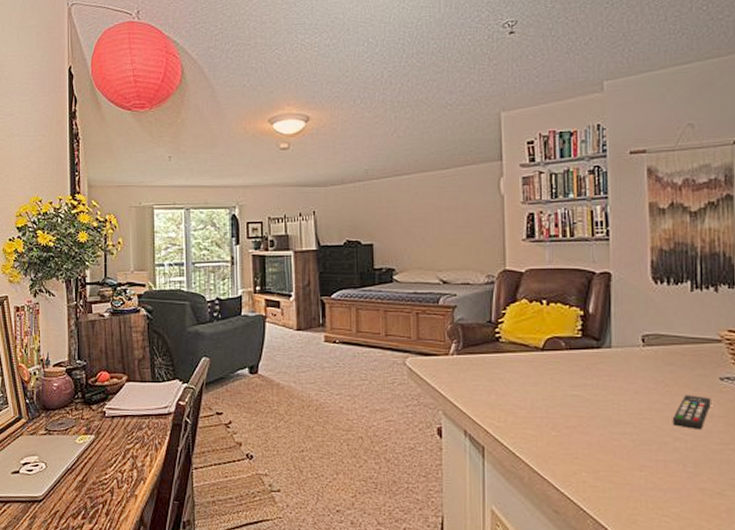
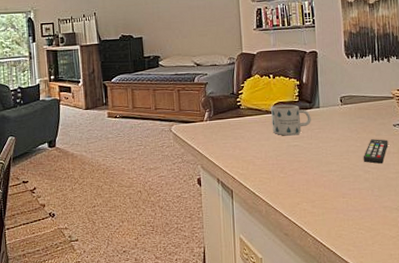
mug: none [542,340,599,382] -> present [271,104,311,136]

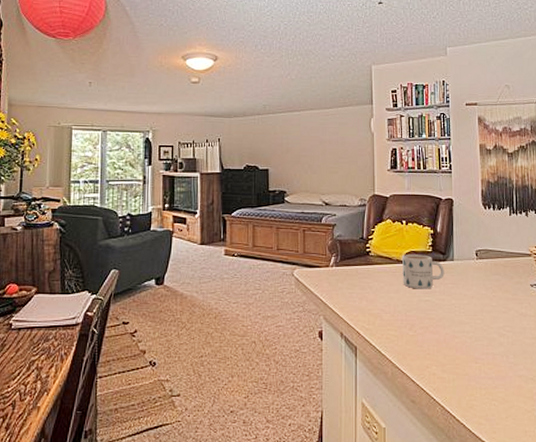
remote control: present [363,139,388,164] -> none [498,299,525,328]

